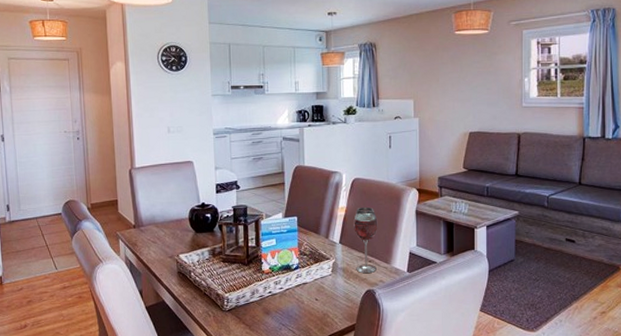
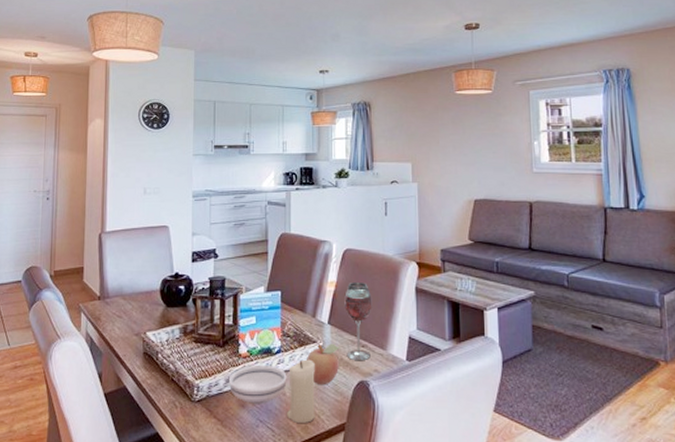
bowl: none [255,279,305,311] -> present [229,364,287,404]
candle: none [304,273,330,326] -> present [286,359,315,424]
fruit: none [321,259,351,295] -> present [307,343,341,386]

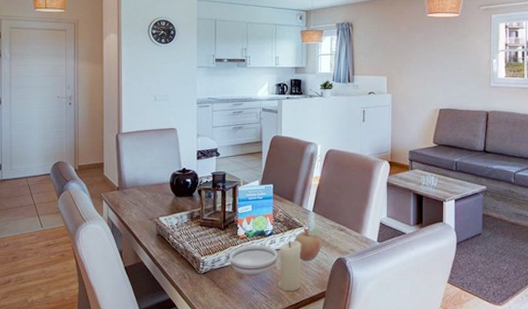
wineglass: present [344,283,372,361] -> none [327,178,350,242]

